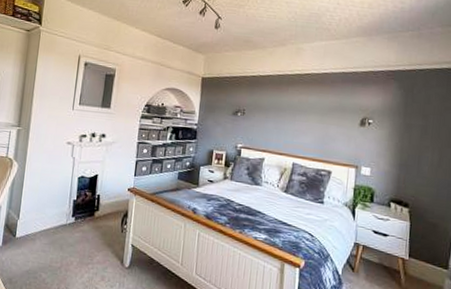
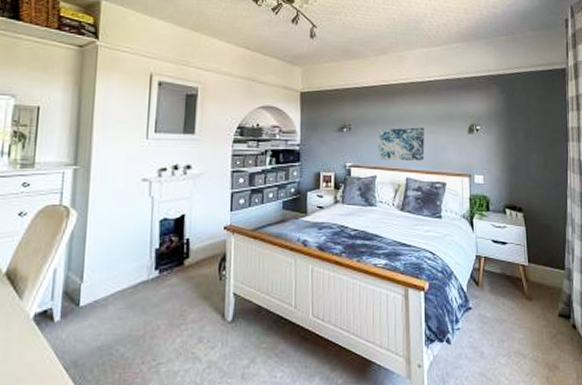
wall art: none [267,115,316,149] -> present [377,127,425,161]

